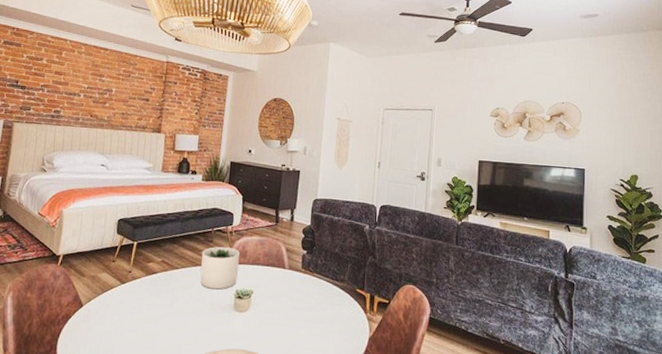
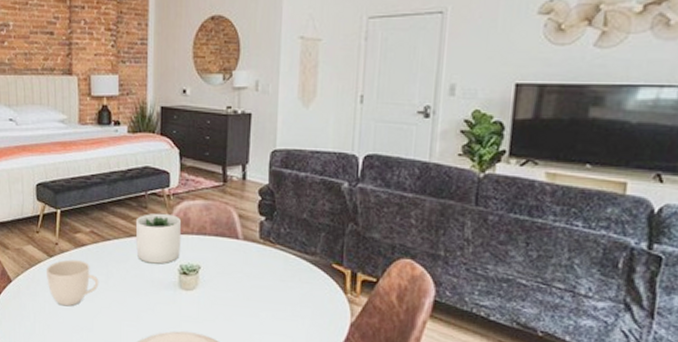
cup: none [116,285,165,329] -> present [45,259,99,307]

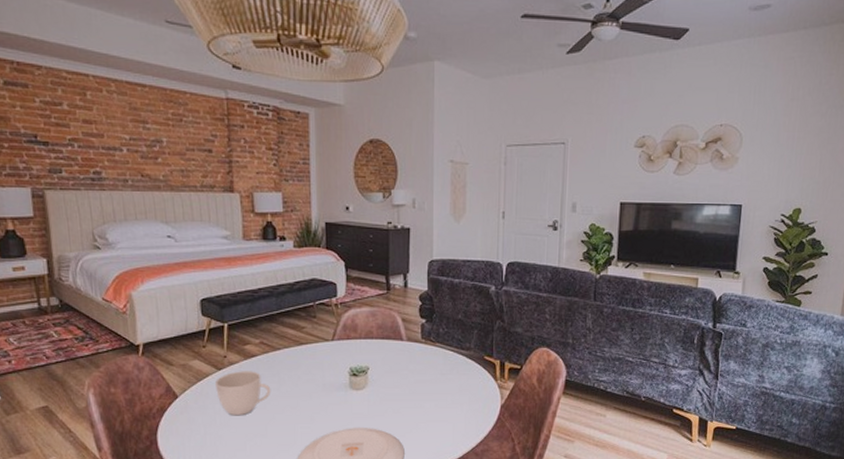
planter: present [135,213,182,264] -> none [305,321,350,368]

